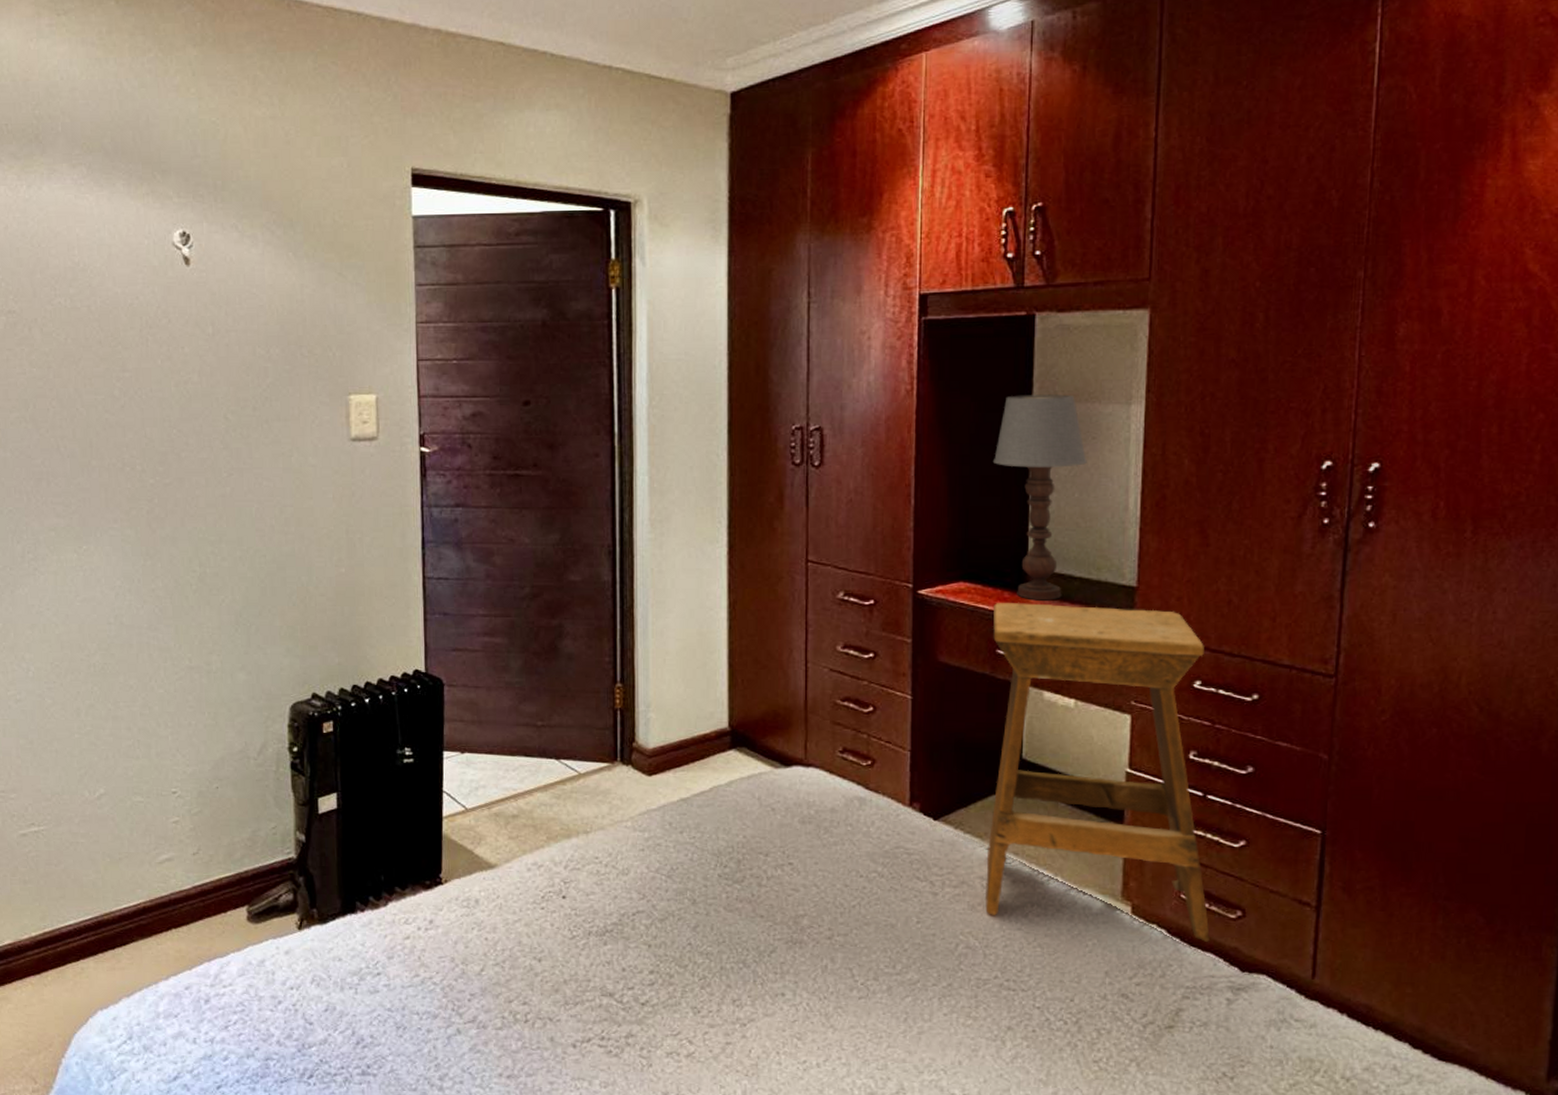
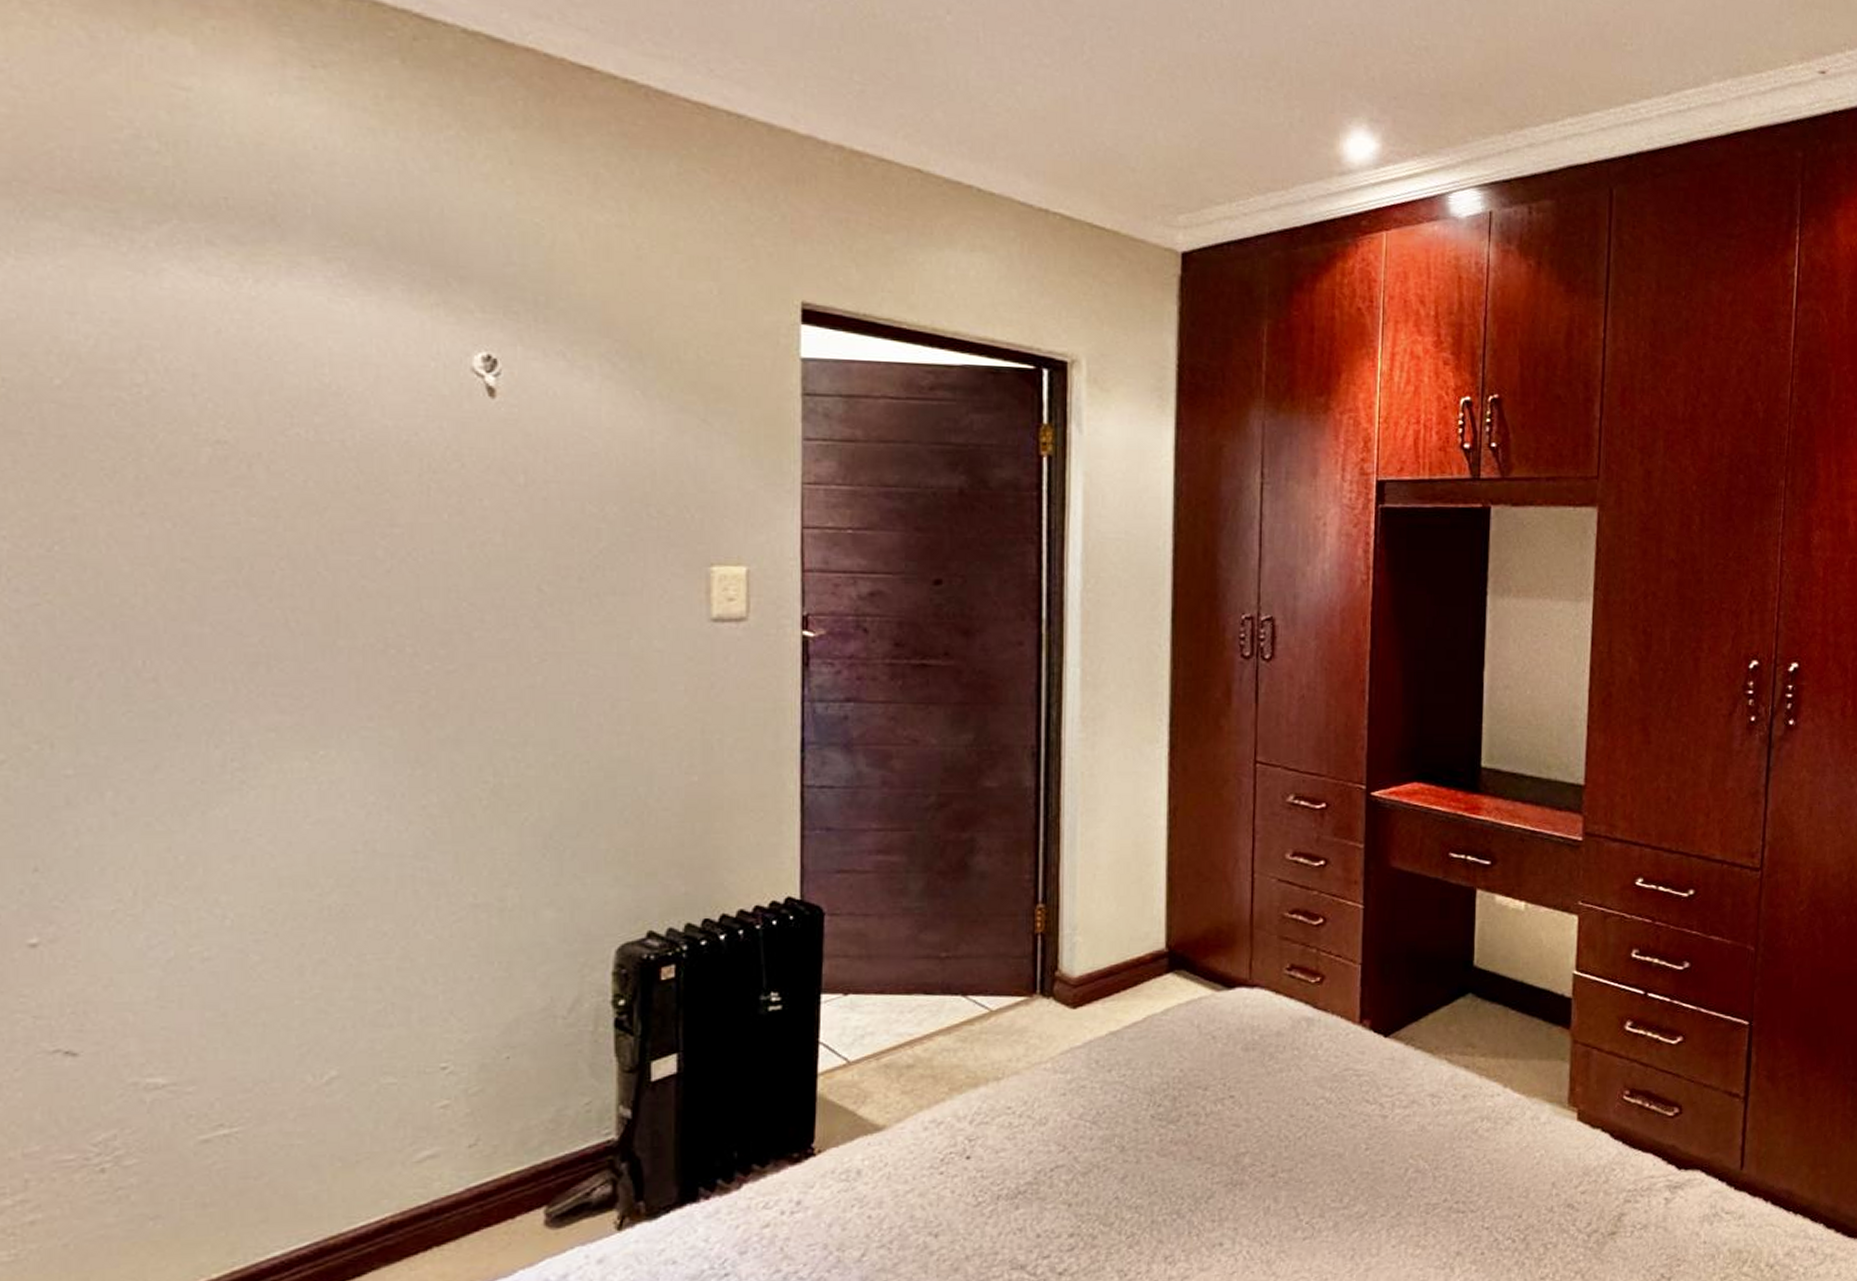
stool: present [984,603,1210,942] -> none [1435,803,1650,1142]
table lamp: present [992,394,1087,601] -> none [1447,589,1539,801]

